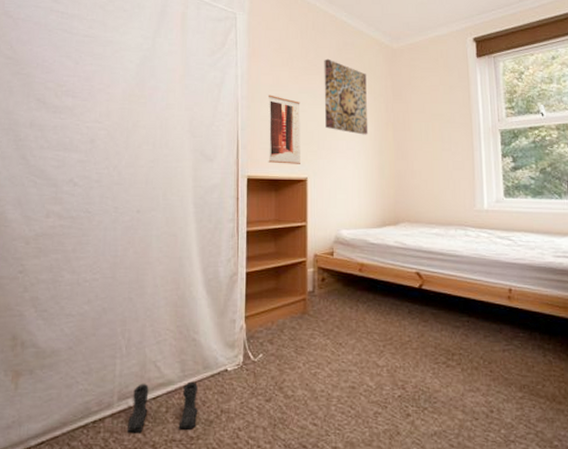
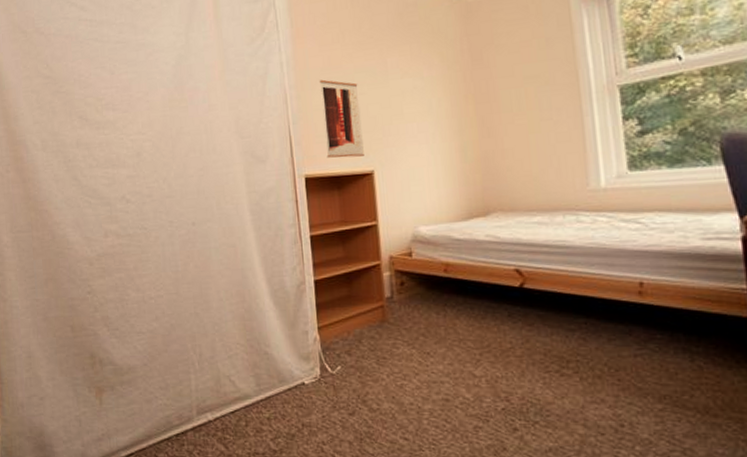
boots: present [128,381,198,433] -> none [209,395,278,446]
wall art: present [324,59,368,135] -> none [381,27,444,114]

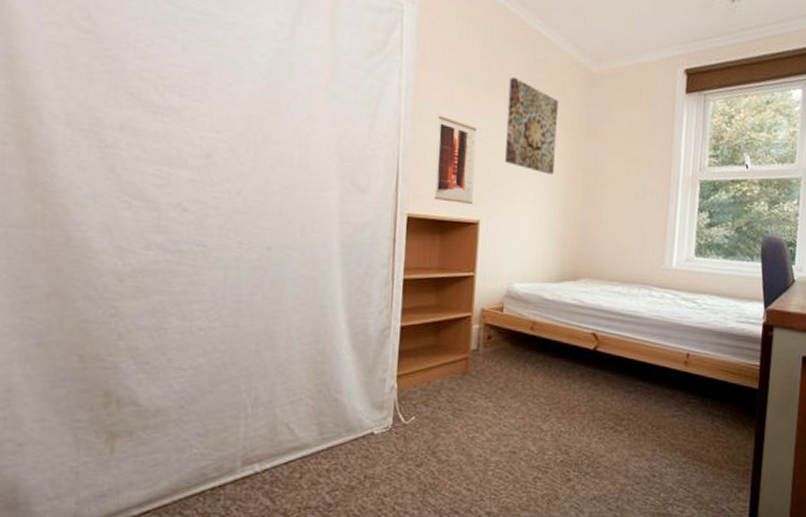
wall art: none [381,27,444,114] -> present [505,76,558,175]

